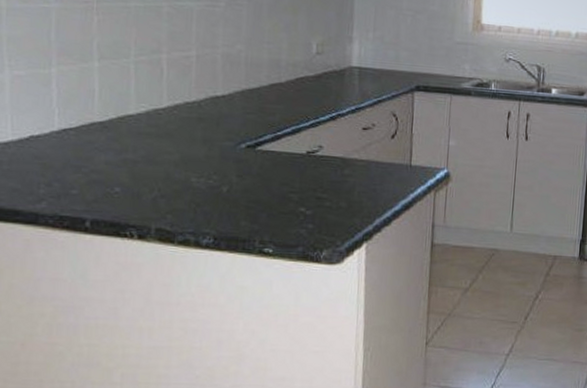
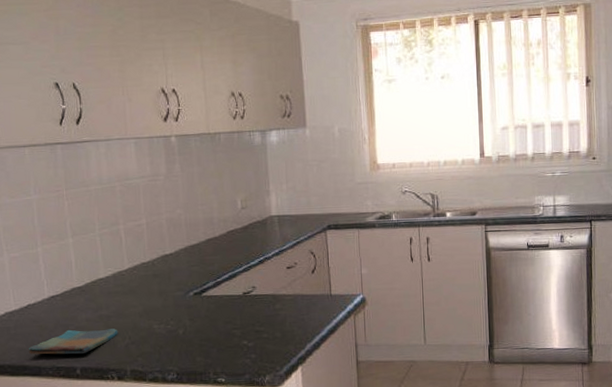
dish towel: none [25,172,146,203] -> present [29,328,118,355]

